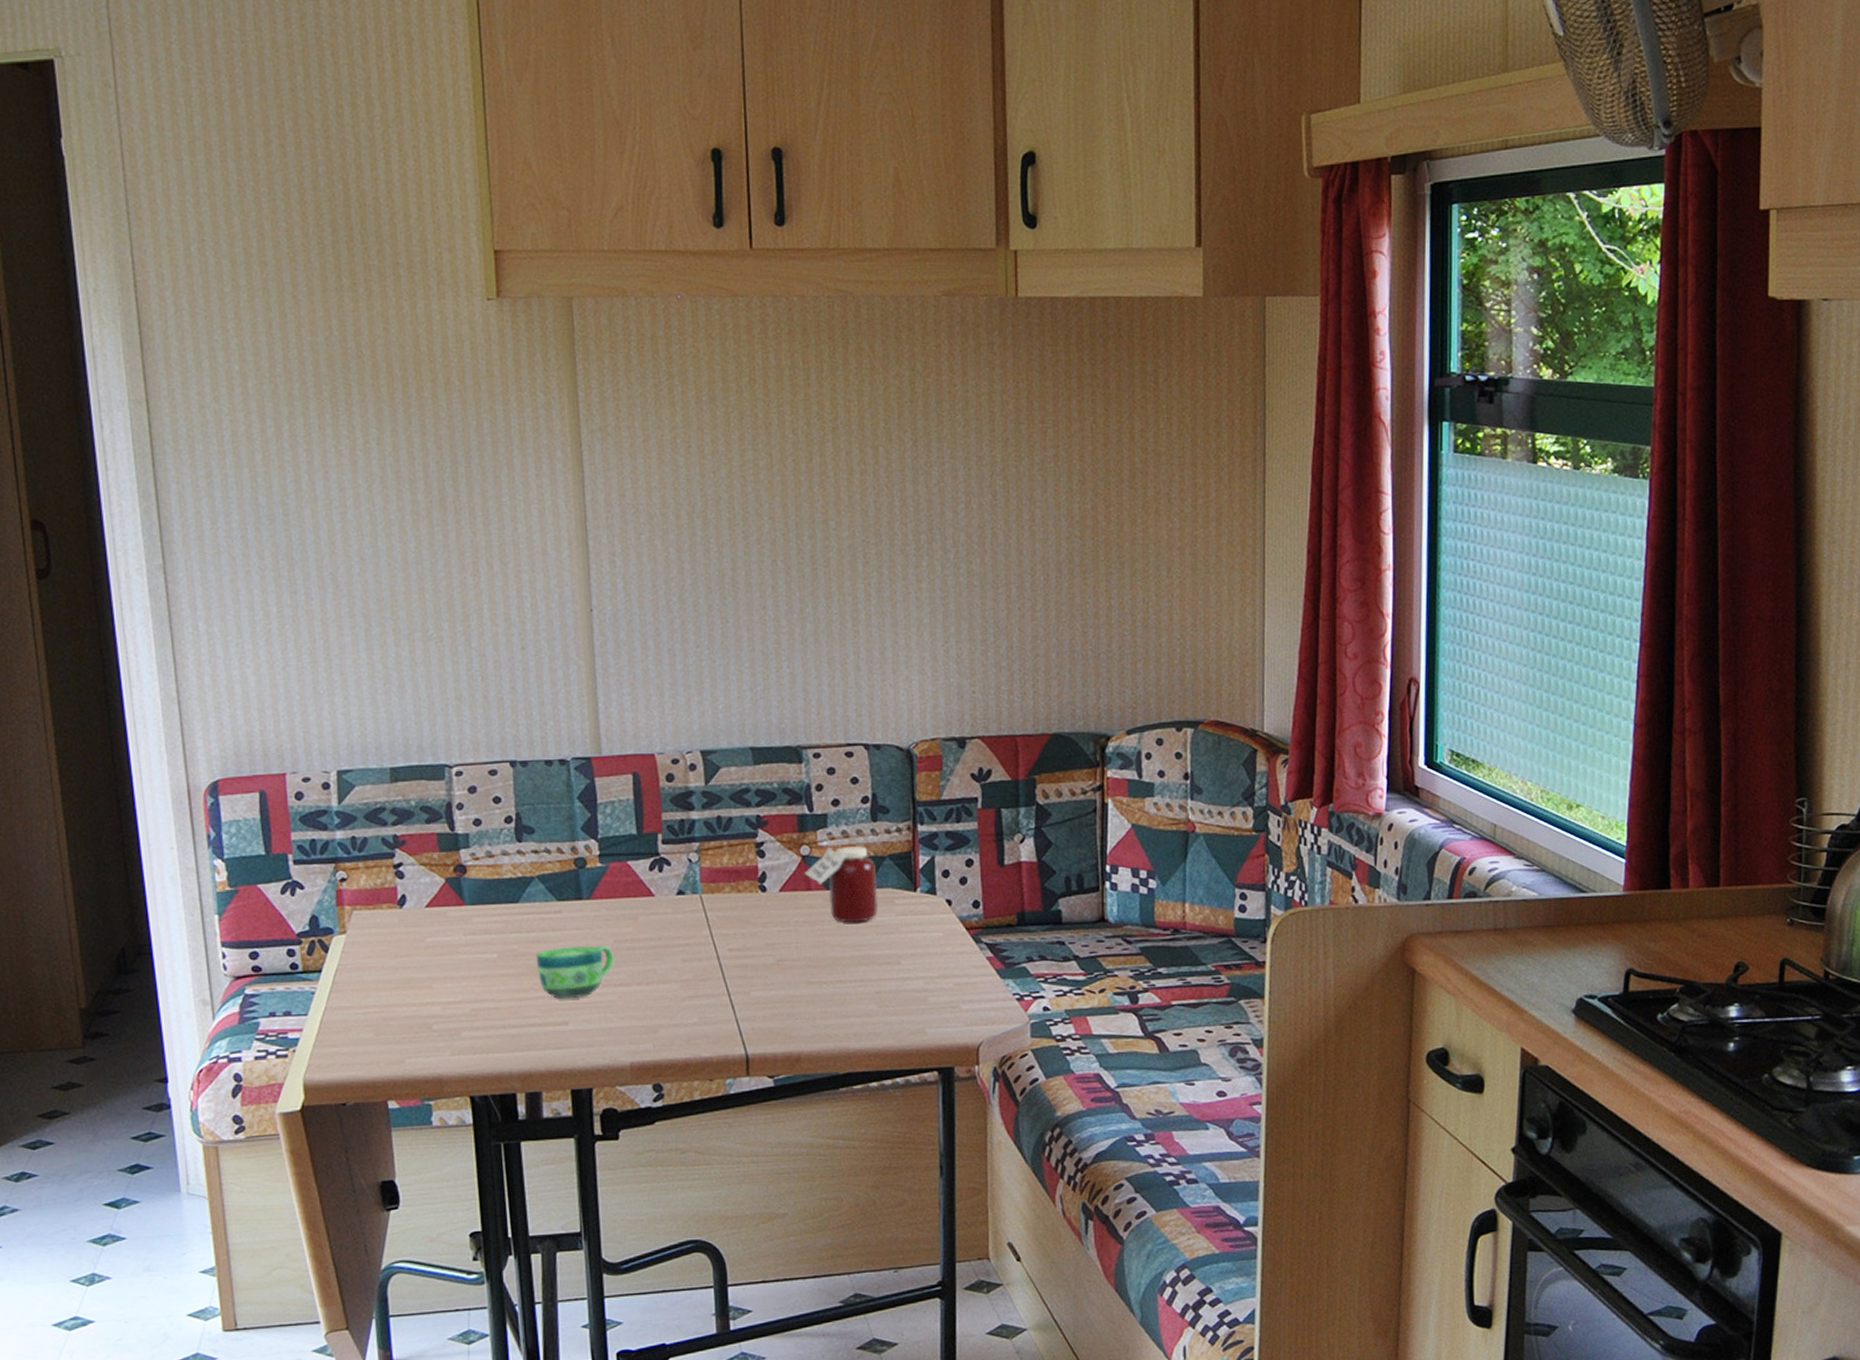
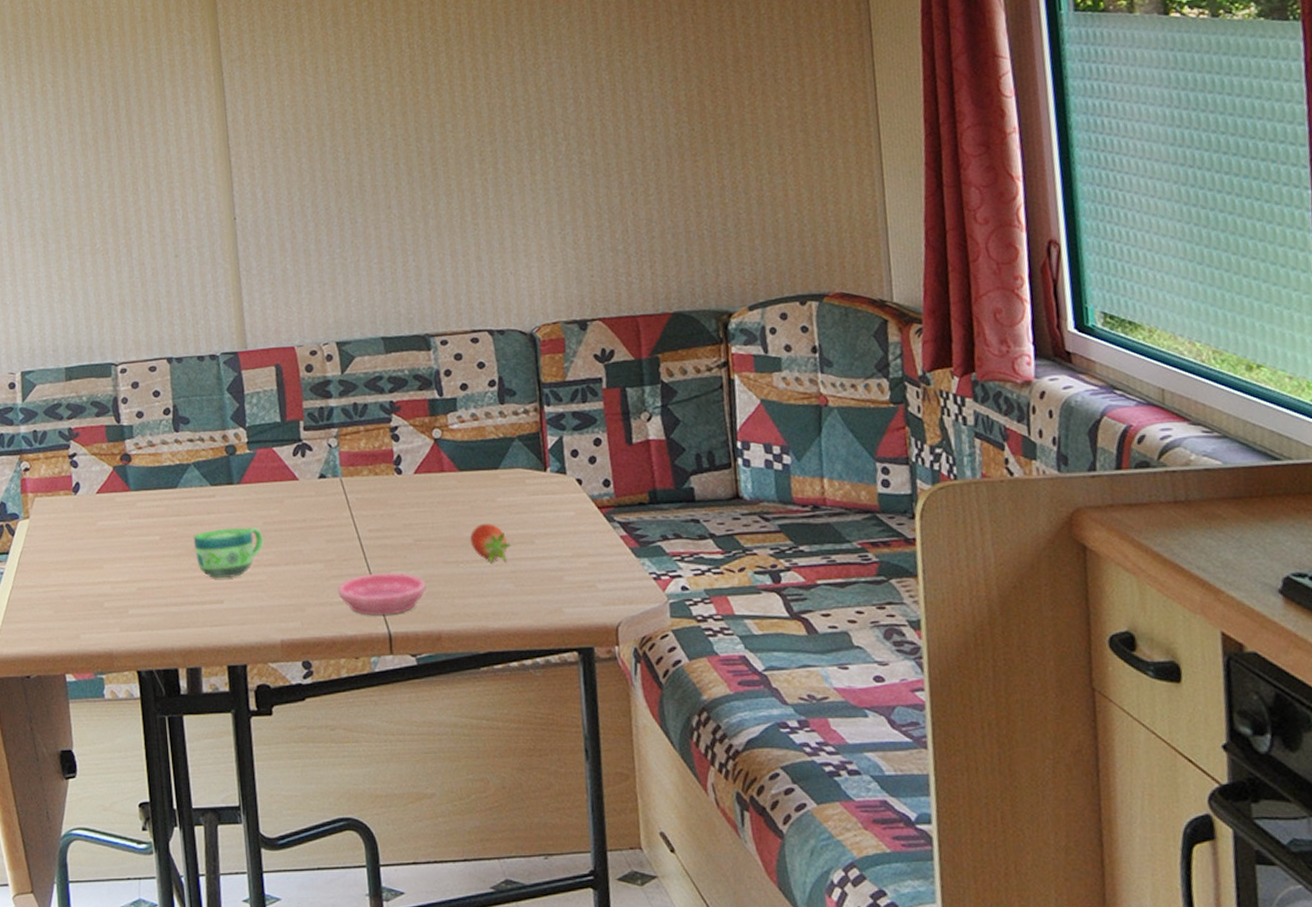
saucer: none [693,992,787,1037] -> present [338,572,426,616]
jar: present [804,846,879,923] -> none [437,428,510,503]
fruit: none [834,944,878,984] -> present [469,524,512,563]

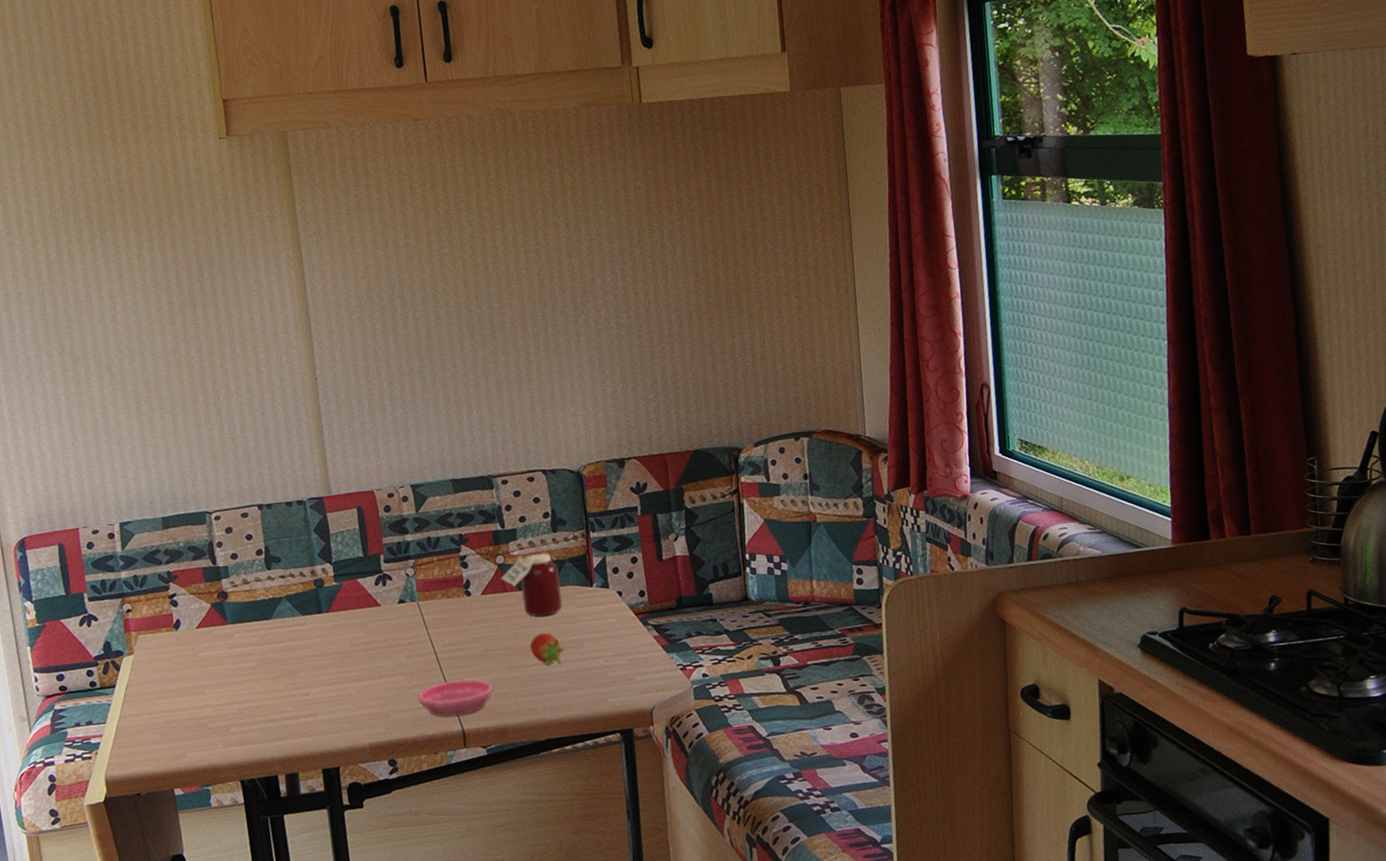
cup: present [193,526,264,578] -> none [287,648,351,695]
jar: none [437,428,510,503] -> present [500,553,563,617]

